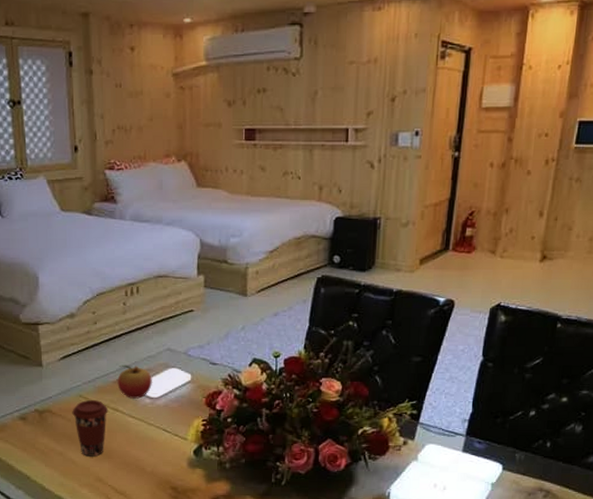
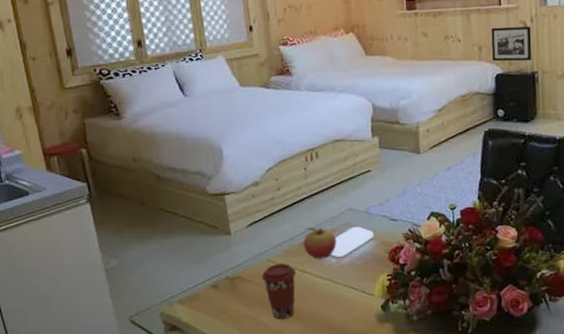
picture frame: none [333,166,378,205] -> present [491,26,532,62]

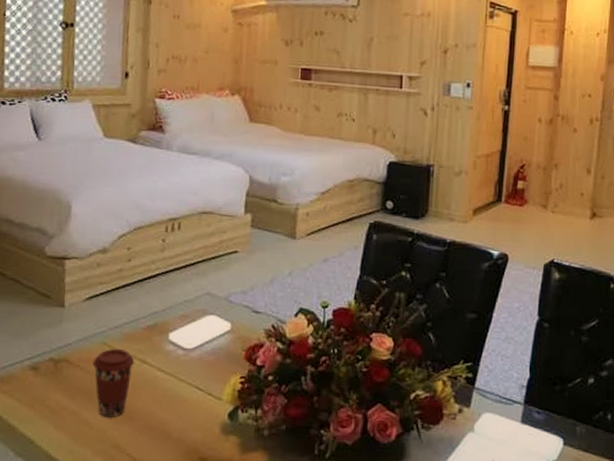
fruit: present [303,227,338,259] -> none [148,309,188,349]
picture frame: present [491,26,532,62] -> none [387,111,431,152]

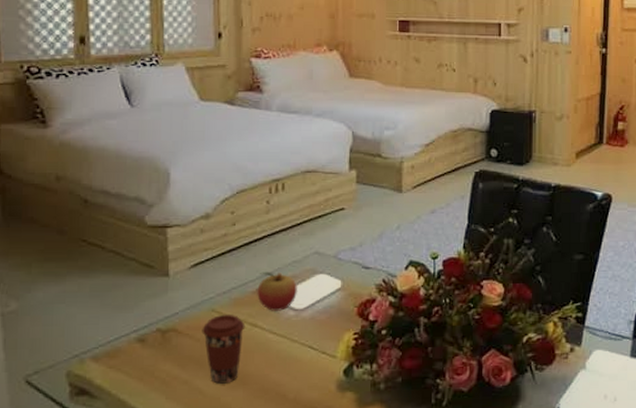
fruit: none [148,309,188,349] -> present [257,271,298,311]

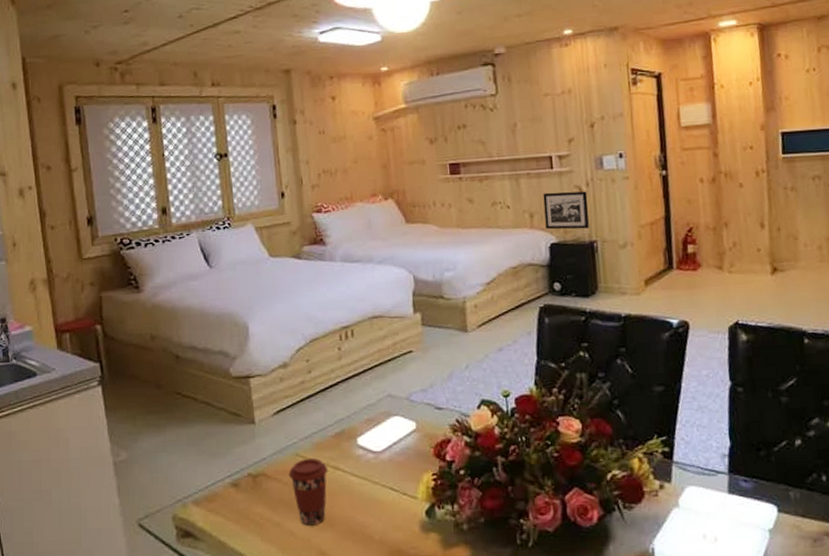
fruit: present [257,271,298,311] -> none [336,416,375,454]
picture frame: none [488,59,531,98] -> present [543,191,589,230]

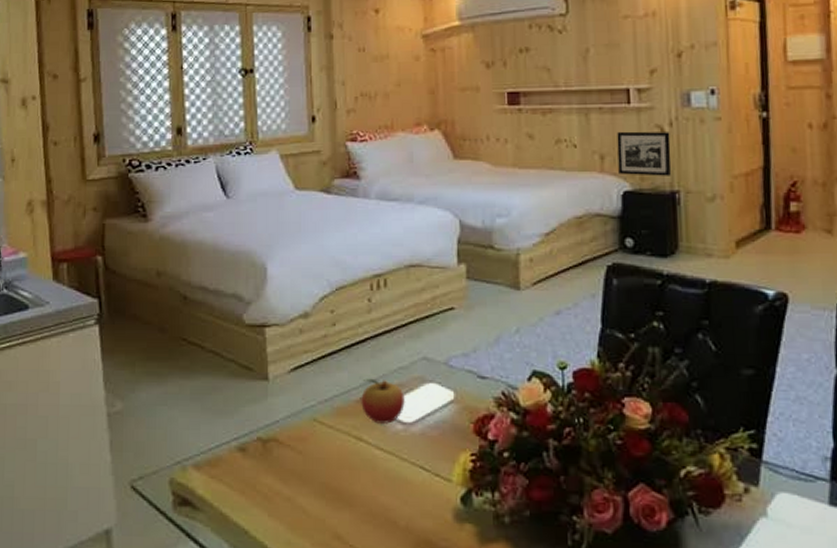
coffee cup: present [288,458,328,526] -> none [304,424,350,504]
fruit: none [336,416,375,454] -> present [361,378,406,424]

